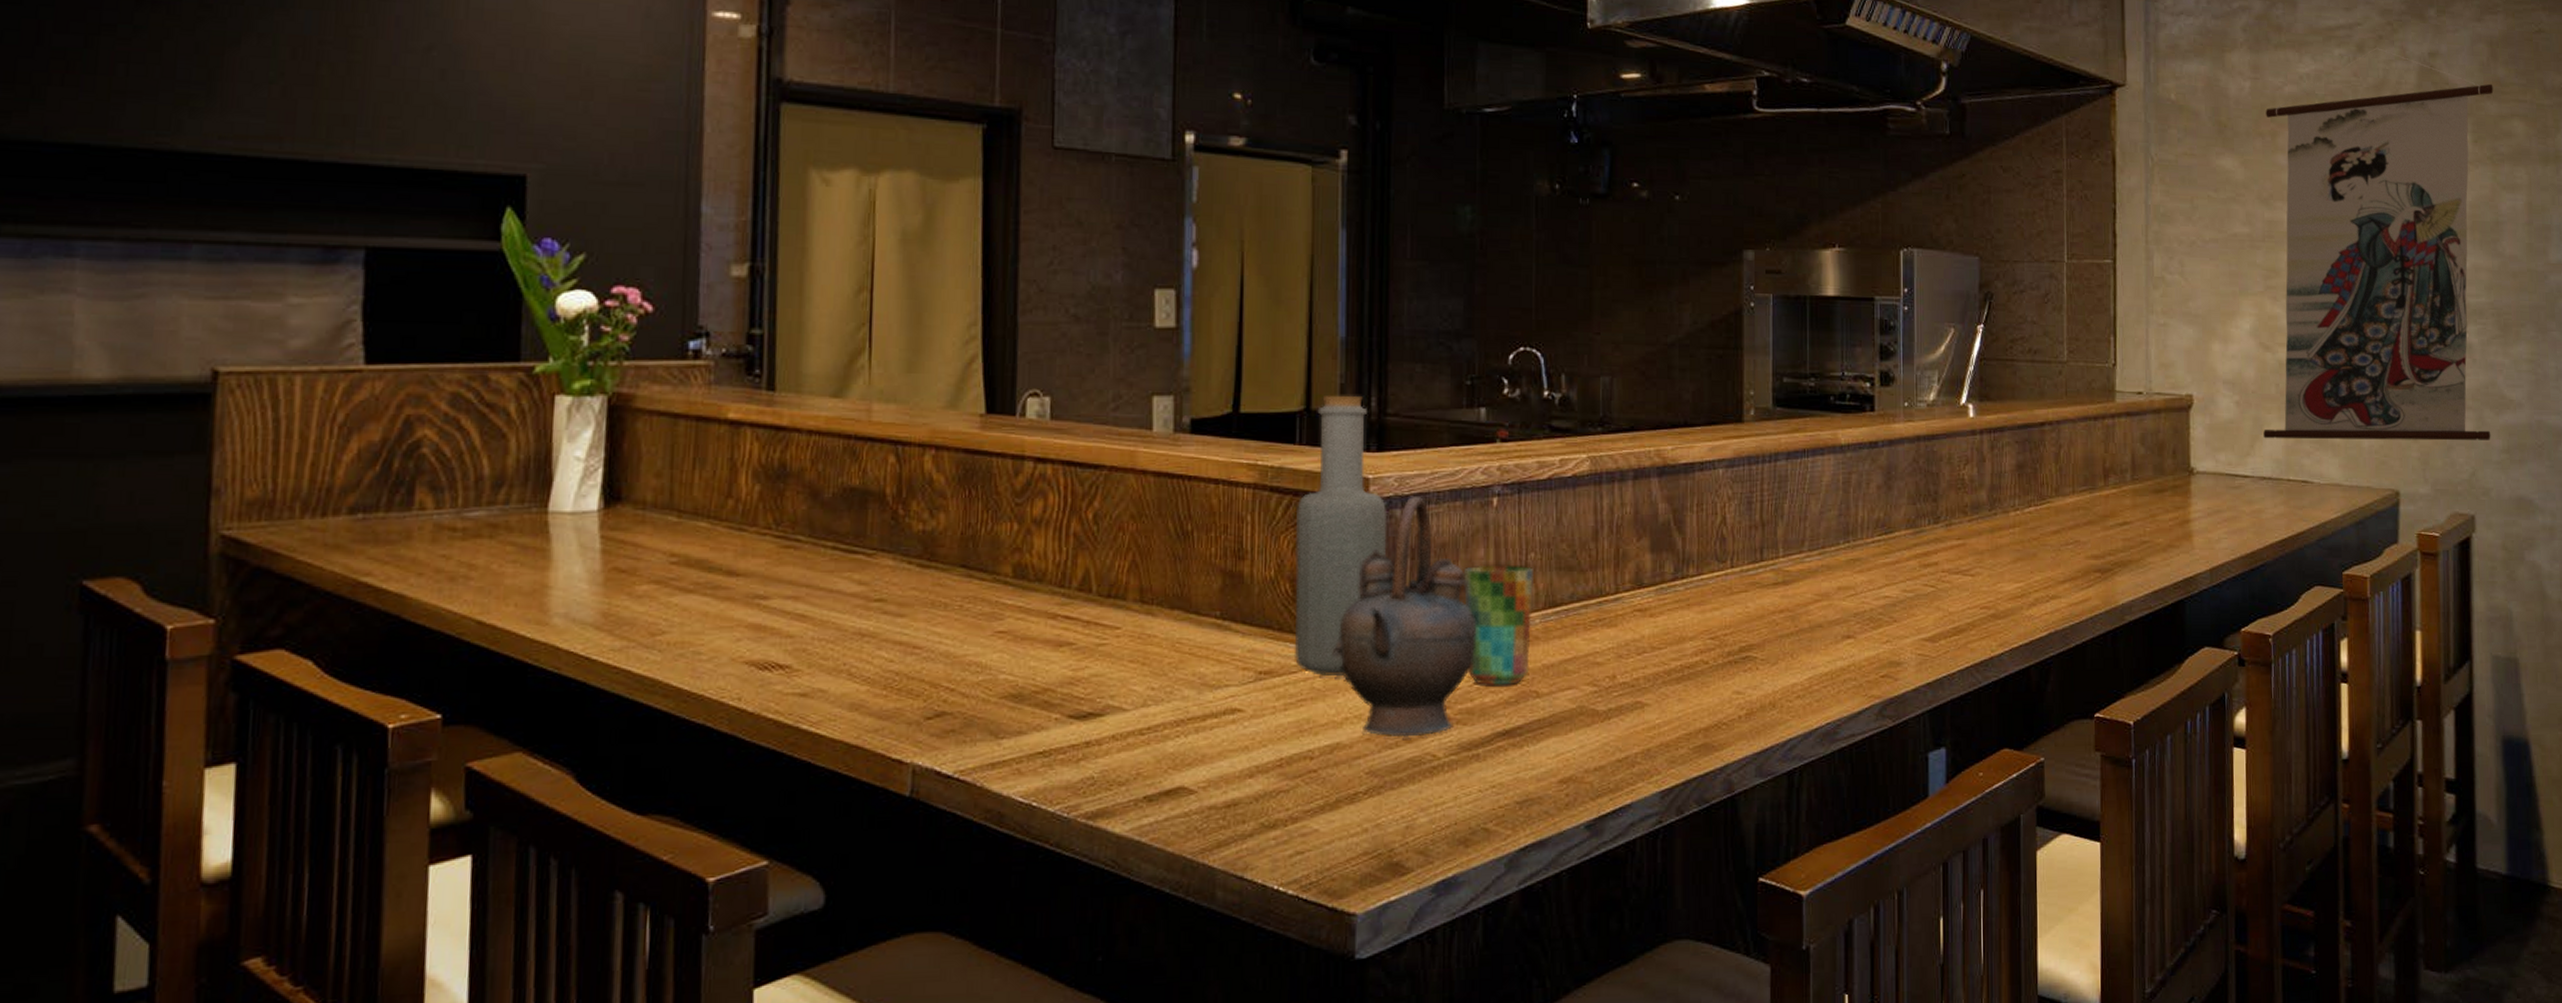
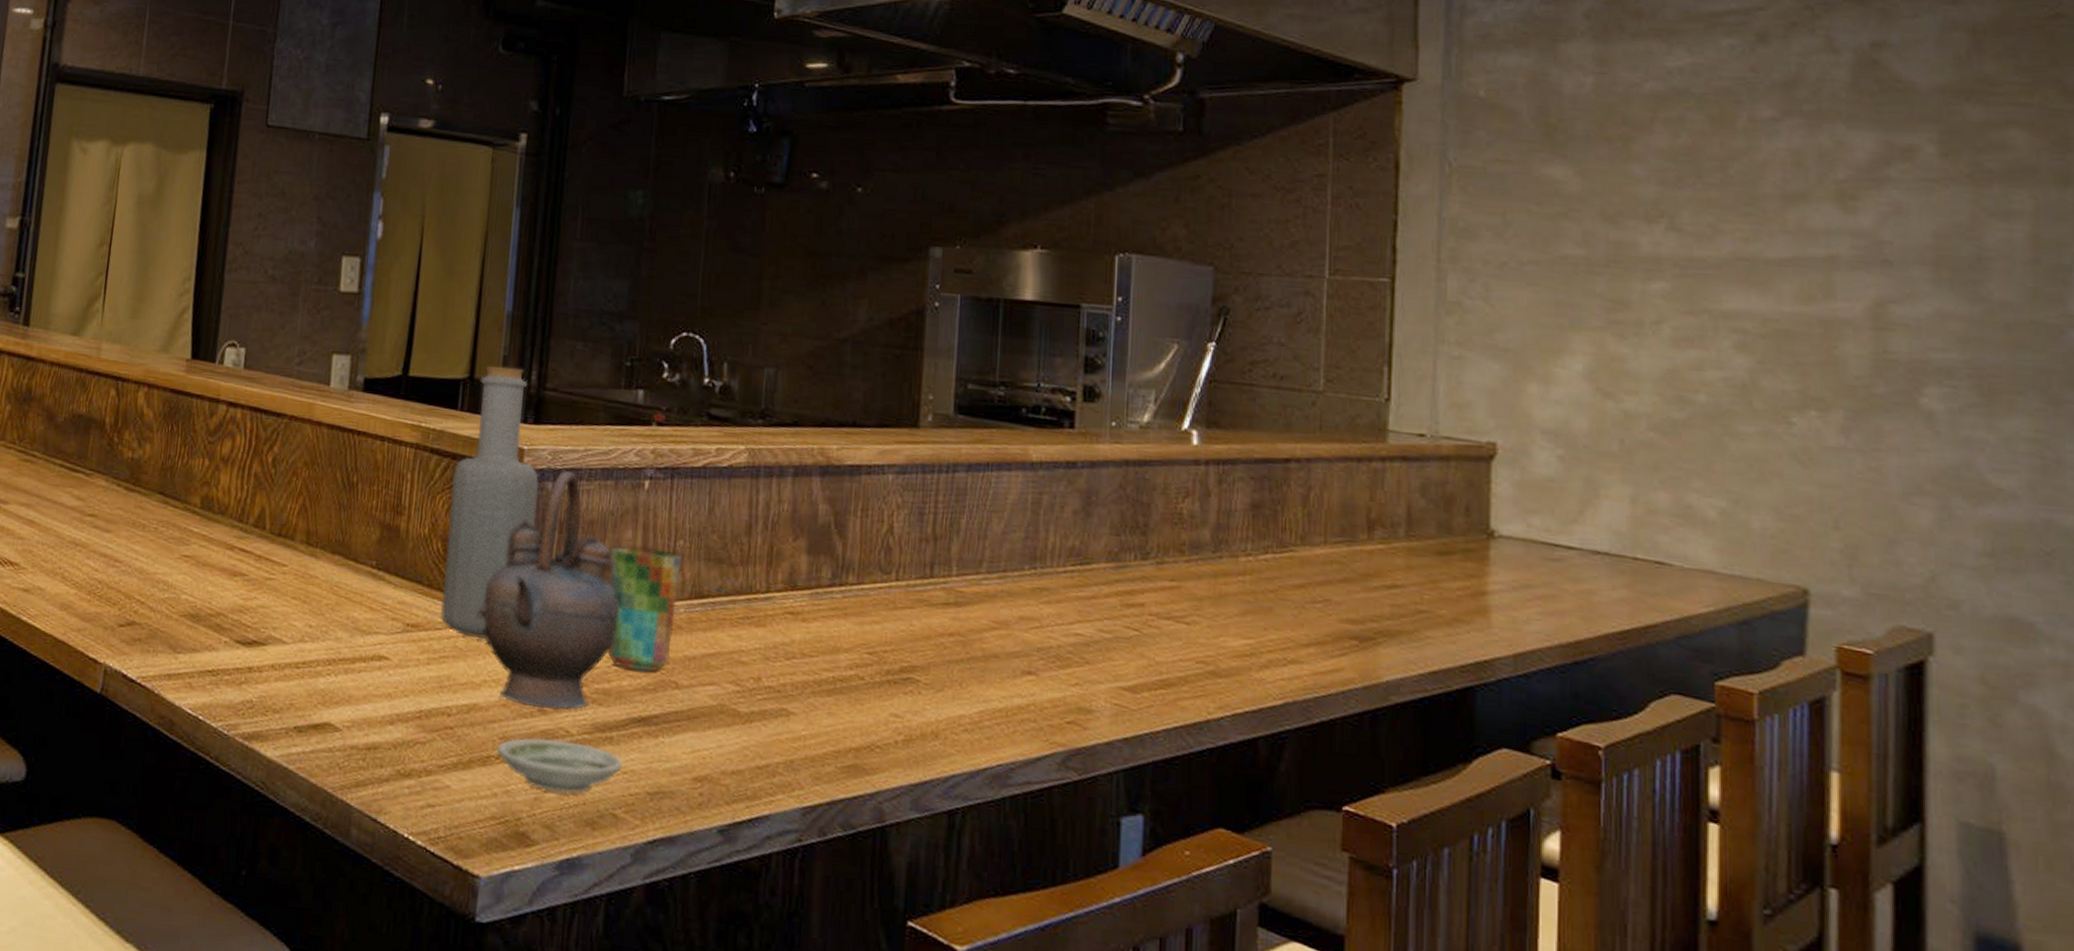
saucer: none [1365,765,1490,817] -> present [497,737,622,794]
wall scroll: present [2263,47,2494,441] -> none [1599,37,1977,538]

